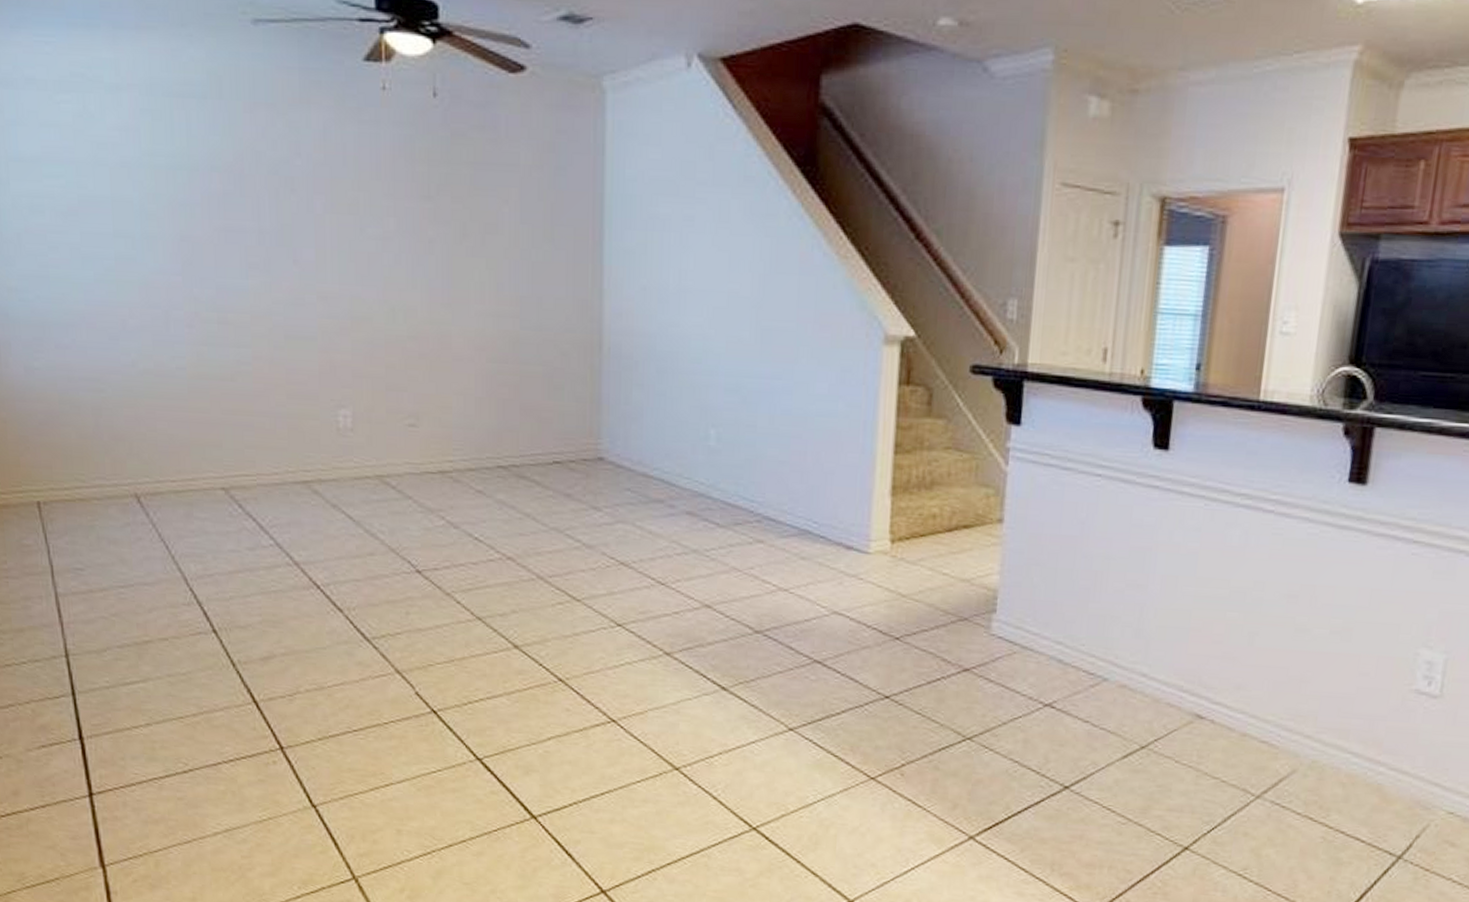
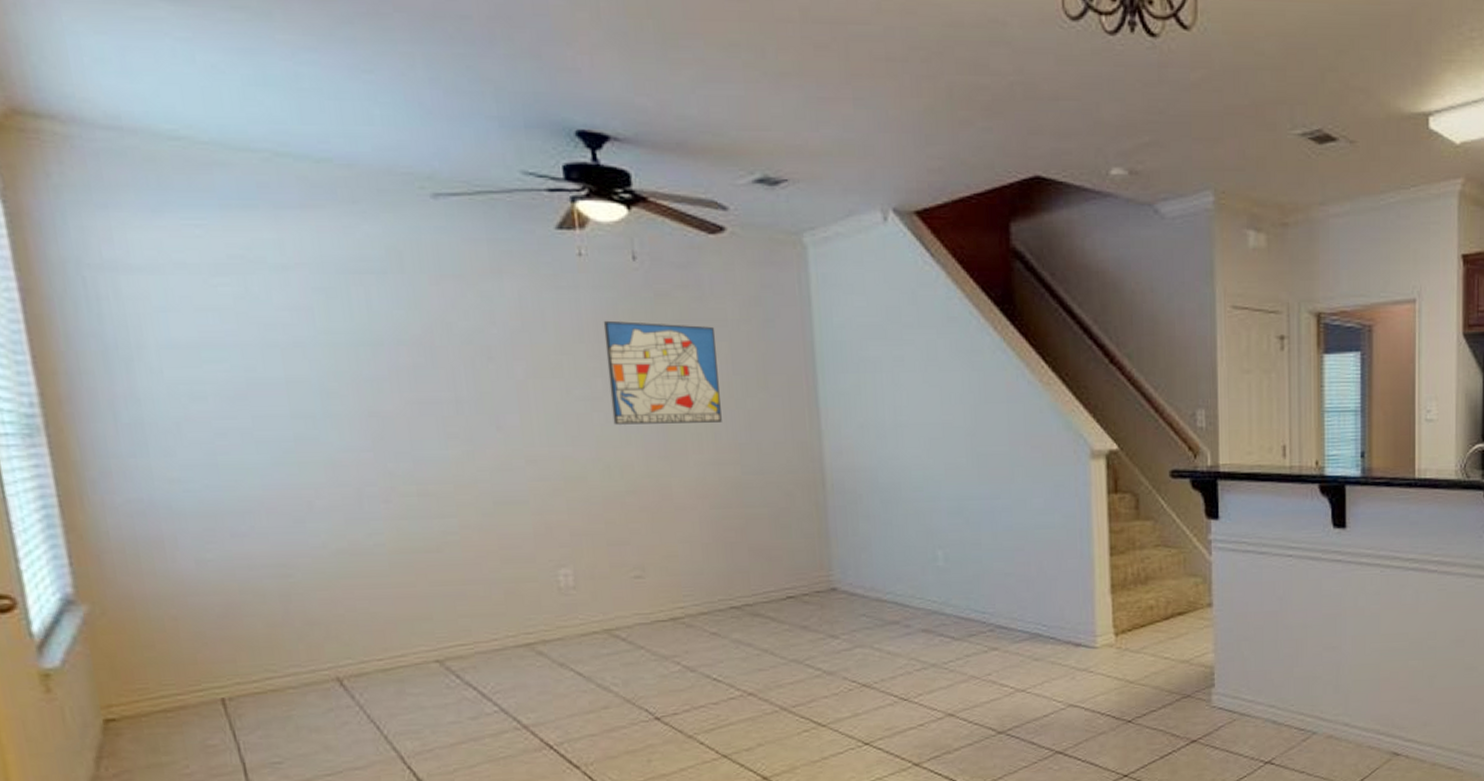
wall art: none [400,158,506,273] -> present [603,320,722,425]

